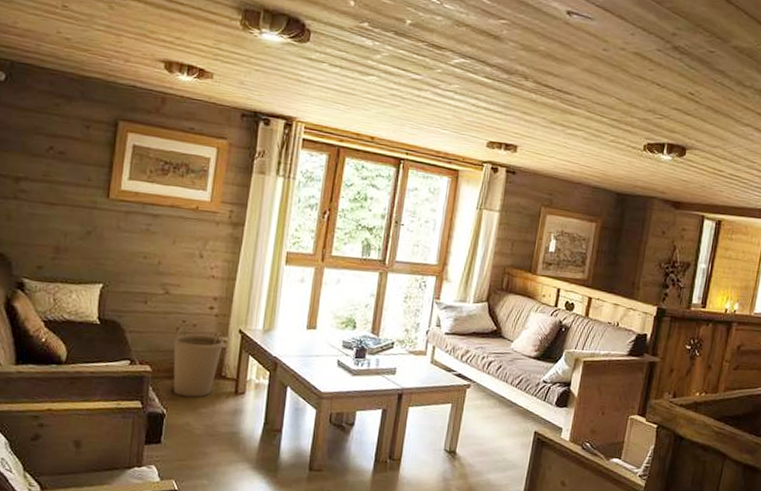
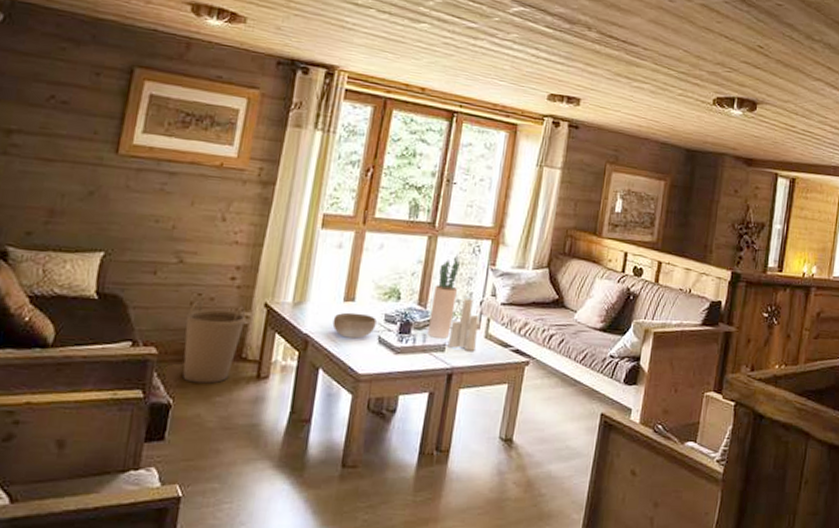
bowl: none [297,338,336,362] -> present [332,312,377,339]
vase: none [380,289,408,364] -> present [428,254,460,340]
candle: none [398,323,425,374] -> present [447,293,479,351]

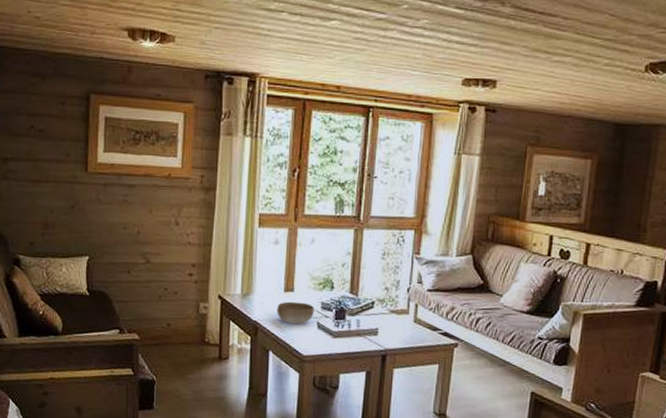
basket: present [183,301,246,384] -> none [158,295,204,364]
vase: present [428,254,460,340] -> none [361,245,386,325]
candle: present [447,293,479,351] -> none [380,281,407,334]

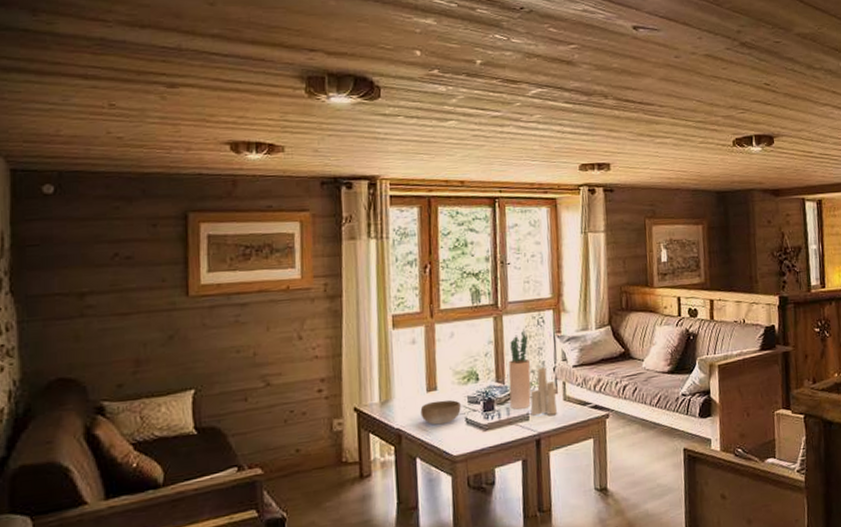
vase: none [361,245,386,325] -> present [508,328,531,410]
candle: none [380,281,407,334] -> present [530,362,557,416]

